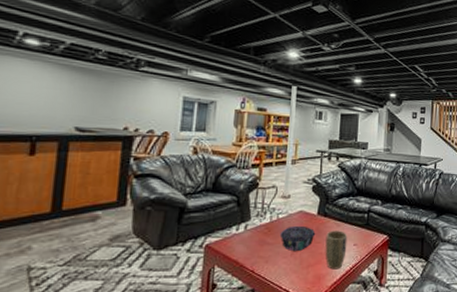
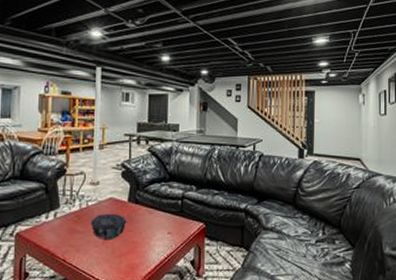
plant pot: present [325,231,348,270] -> none [137,218,161,259]

